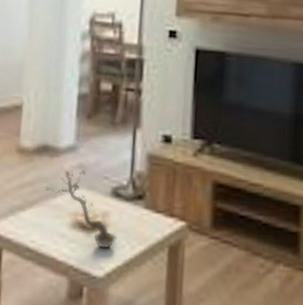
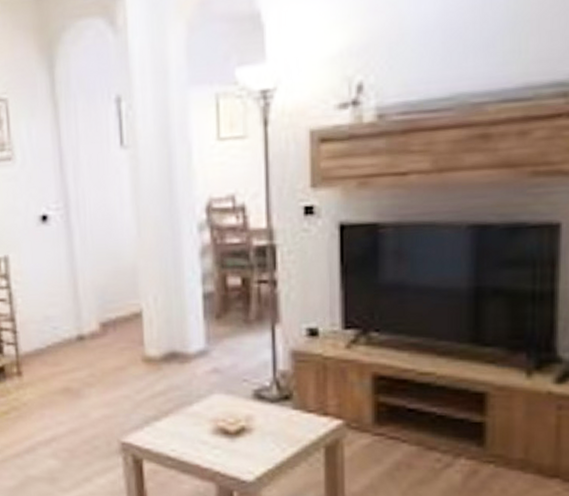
plant: present [46,170,117,249] -> none [180,374,264,453]

